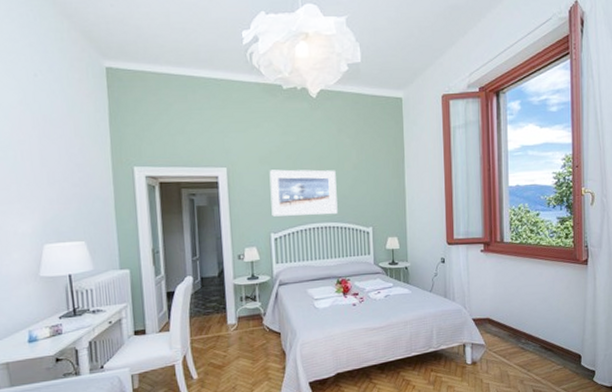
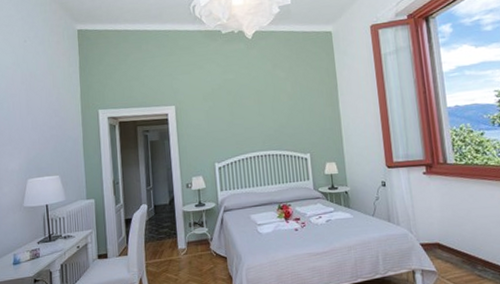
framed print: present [269,169,338,217] -> none [212,102,276,148]

